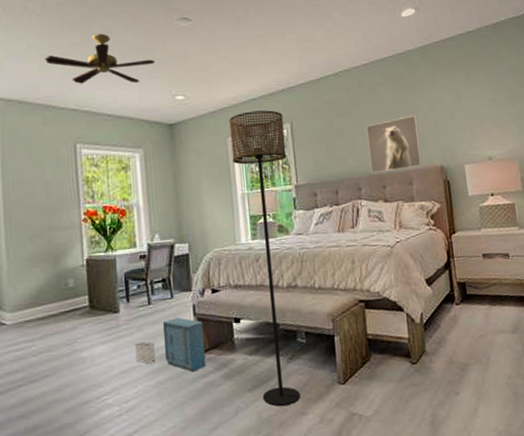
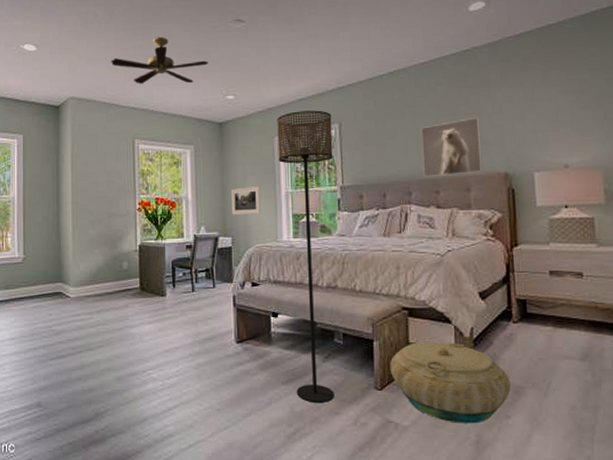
storage bin: present [135,317,206,372] -> none [178,306,243,359]
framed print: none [186,189,218,220] -> present [231,186,261,215]
basket: none [351,329,458,407] -> present [390,342,511,424]

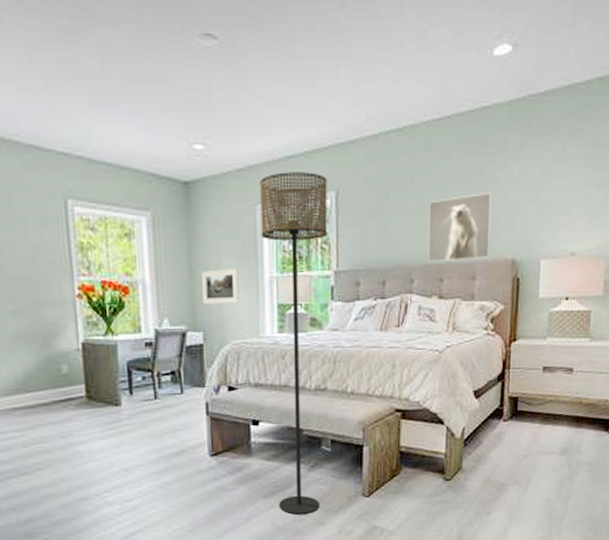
ceiling fan: present [111,36,209,84] -> none [23,47,169,123]
basket: present [390,342,511,424] -> none [380,443,495,524]

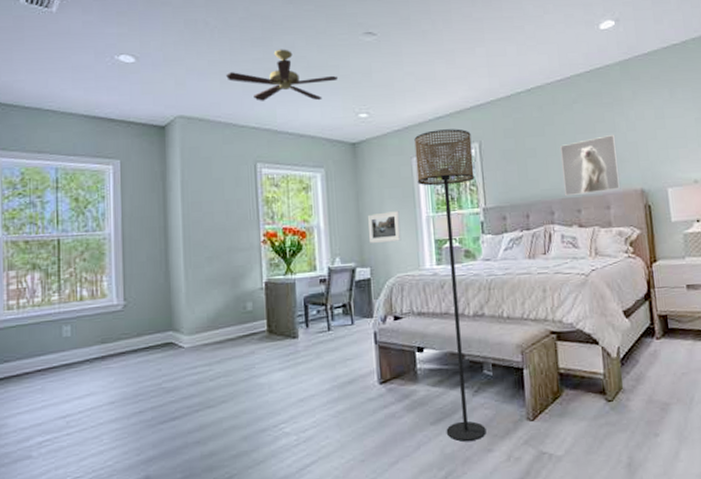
ceiling fan: none [23,47,169,123] -> present [226,49,339,101]

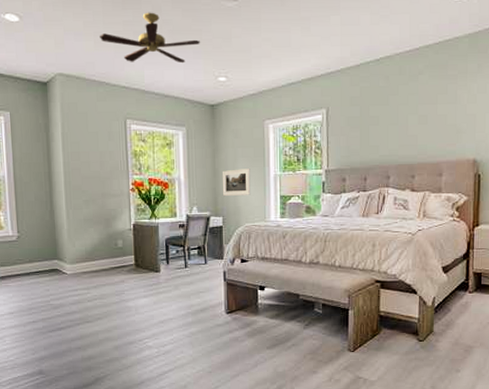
floor lamp: present [414,129,486,442] -> none [267,95,320,363]
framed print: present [560,135,621,197] -> none [402,107,456,163]

